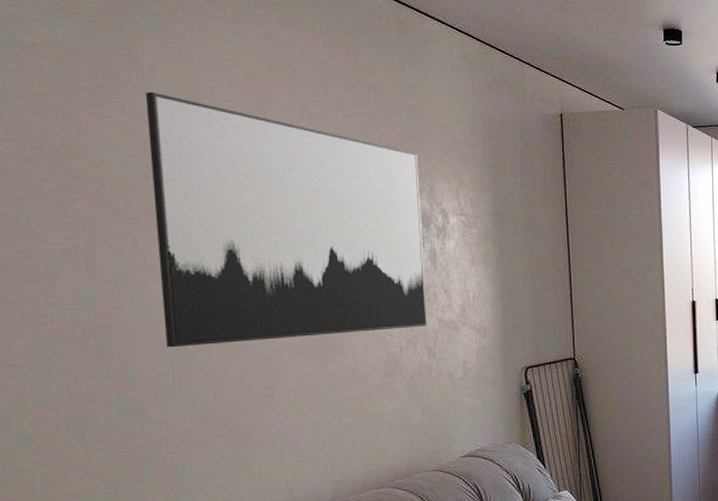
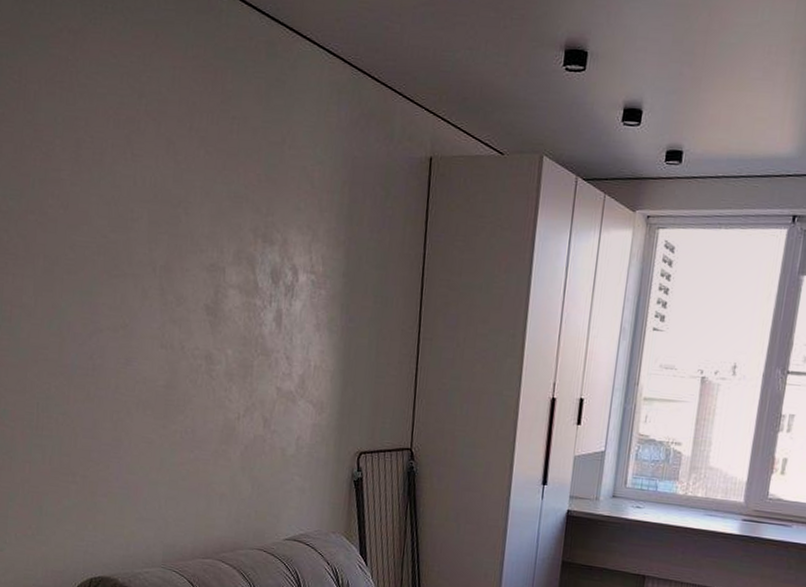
wall art: present [145,91,427,348] -> none [30,120,274,395]

